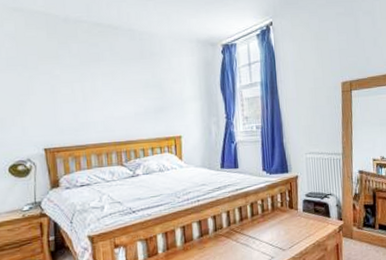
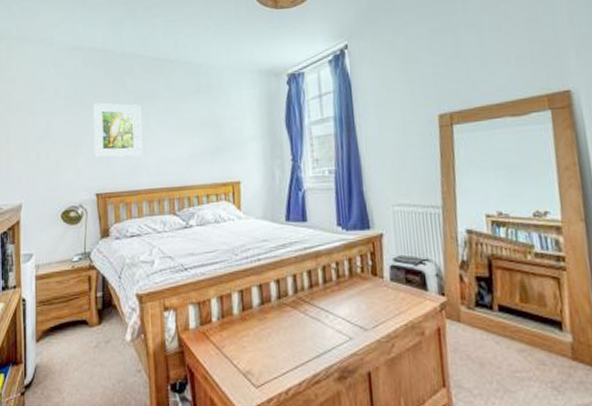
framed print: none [37,64,90,115] -> present [93,103,143,157]

